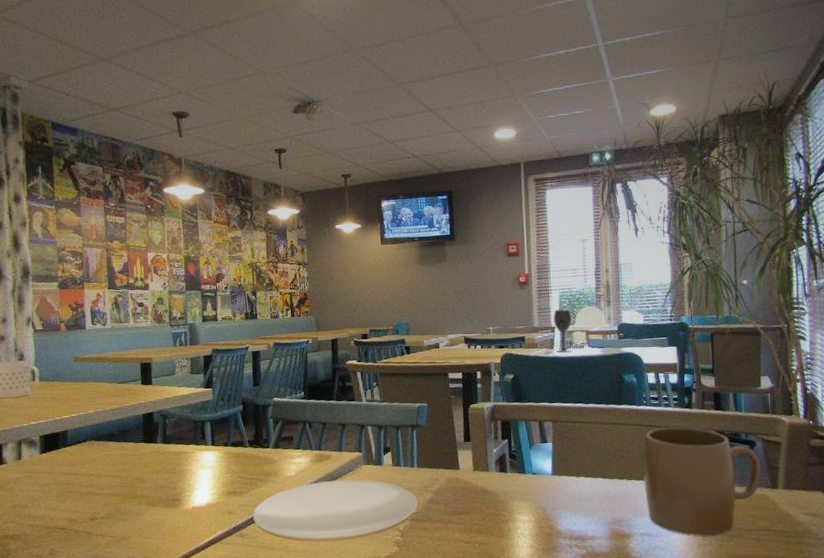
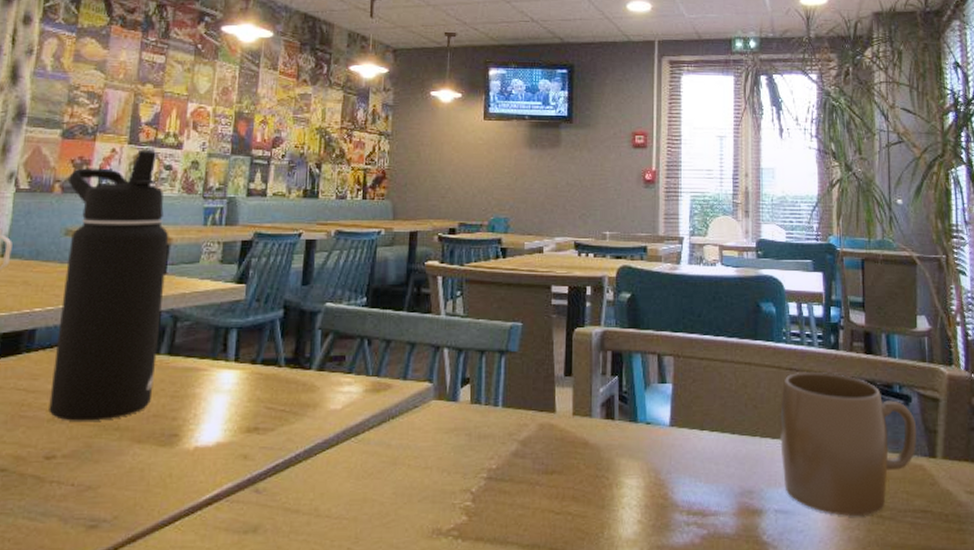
water bottle: none [69,292,157,494] -> present [48,149,169,421]
plate: present [253,479,418,542] -> none [277,418,498,505]
wine glass: present [553,309,572,353] -> none [681,217,703,270]

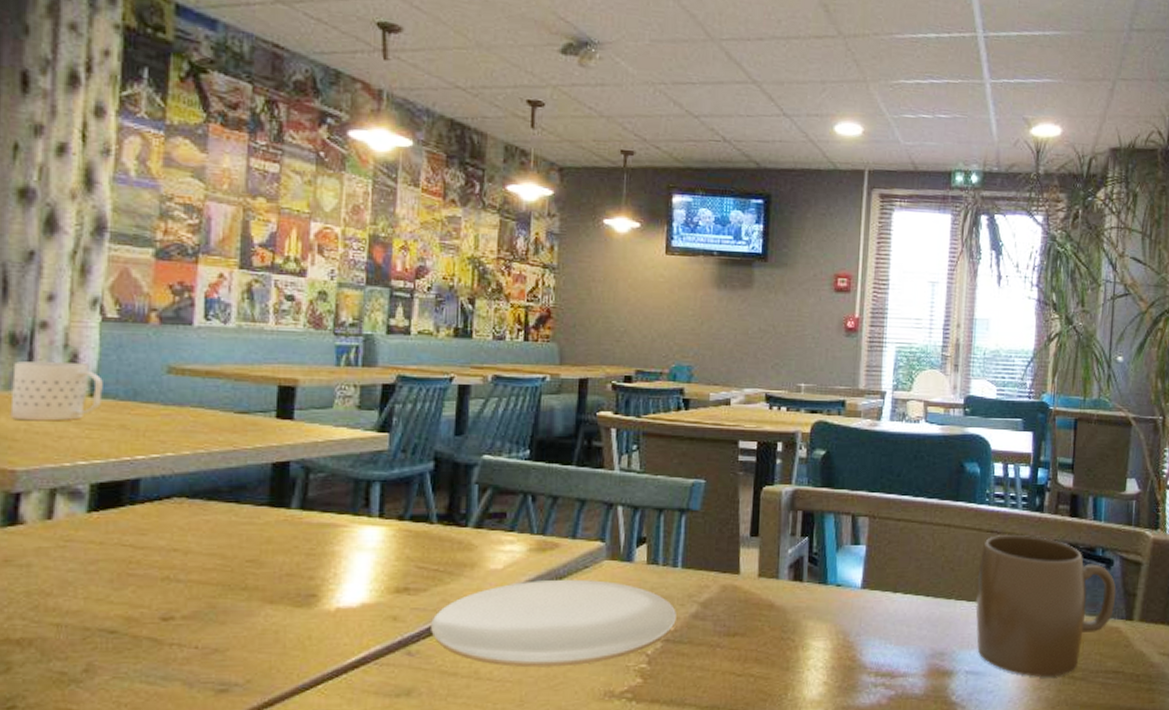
water bottle: present [48,149,169,421] -> none [162,275,295,580]
plate: none [277,418,498,505] -> present [431,579,676,668]

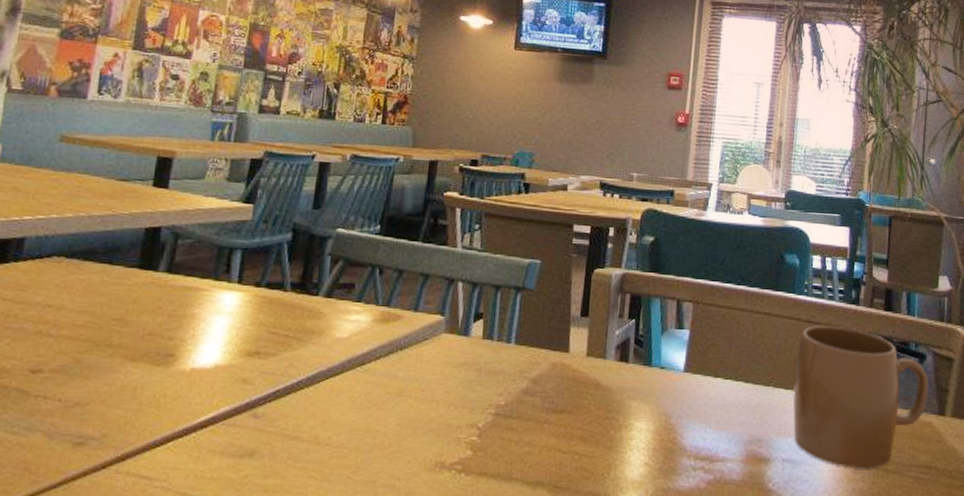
plate: present [431,579,676,668] -> none [277,350,508,436]

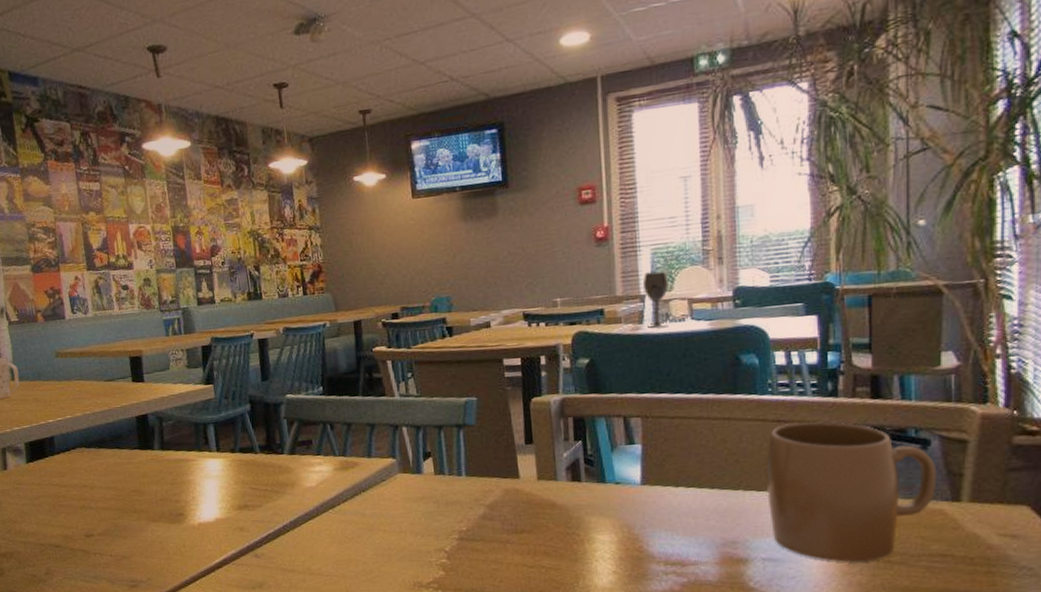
wine glass: none [710,163,734,218] -> present [642,271,669,328]

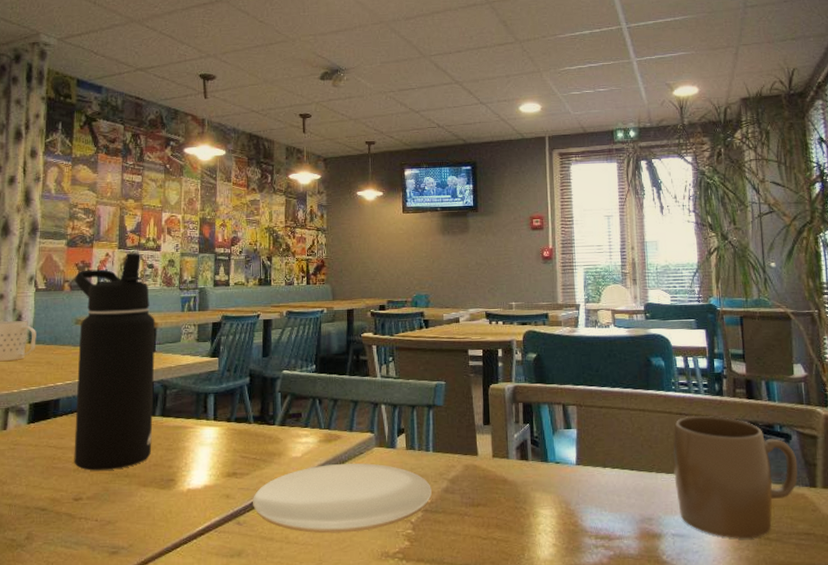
water bottle: none [46,273,156,507] -> present [74,252,156,471]
plate: none [268,491,467,565] -> present [253,463,432,534]
wine glass: present [642,271,669,328] -> none [577,286,597,332]

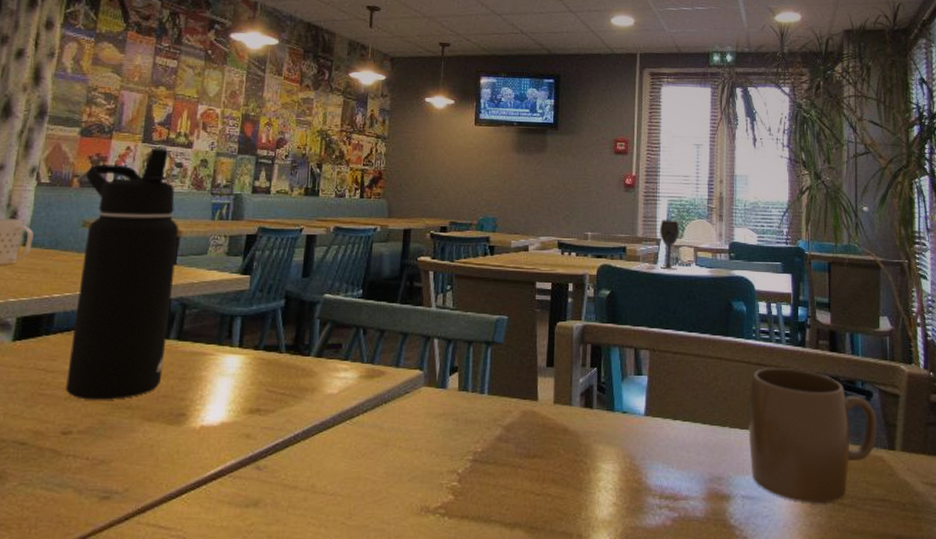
plate: present [253,463,432,534] -> none [277,403,483,483]
wine glass: none [577,286,597,332] -> present [659,220,680,270]

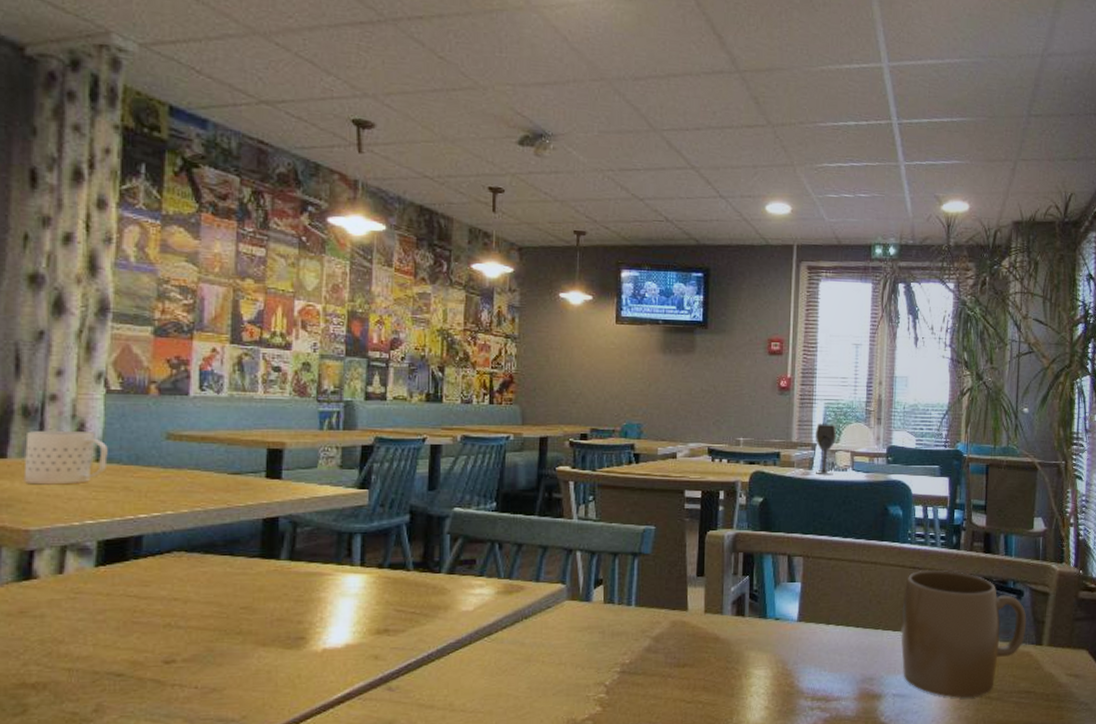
water bottle: present [66,147,179,400] -> none [164,349,283,626]

